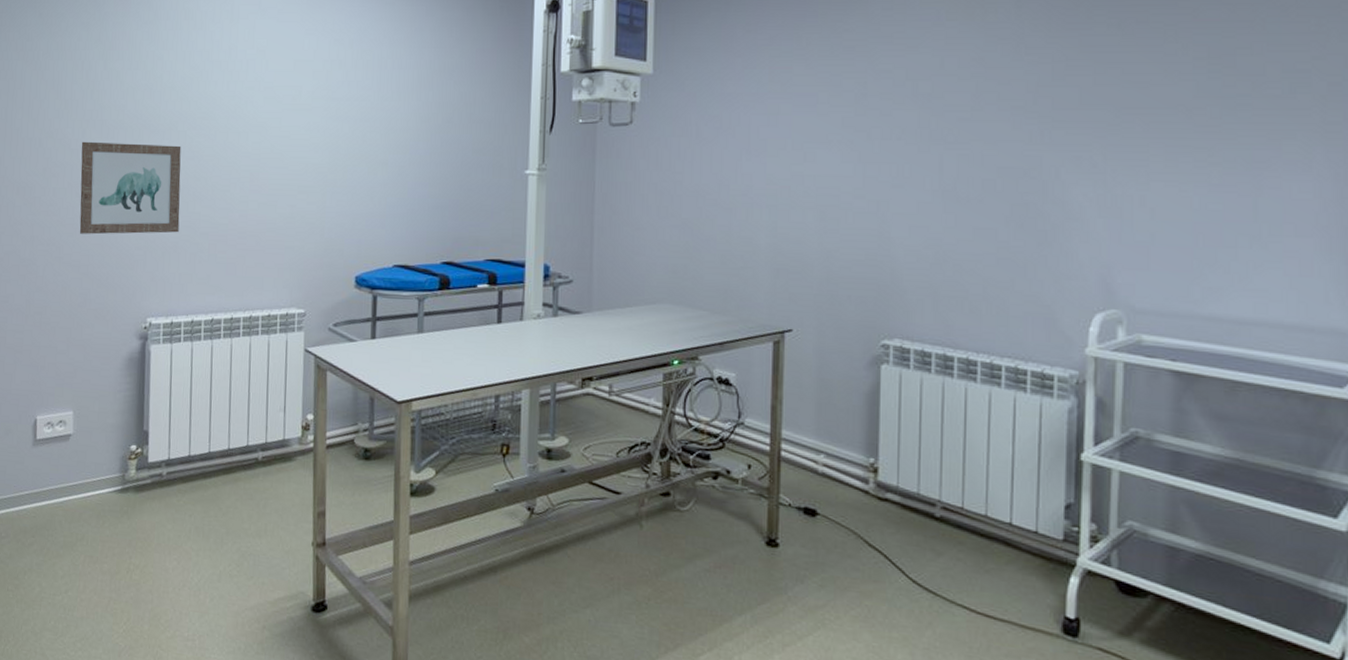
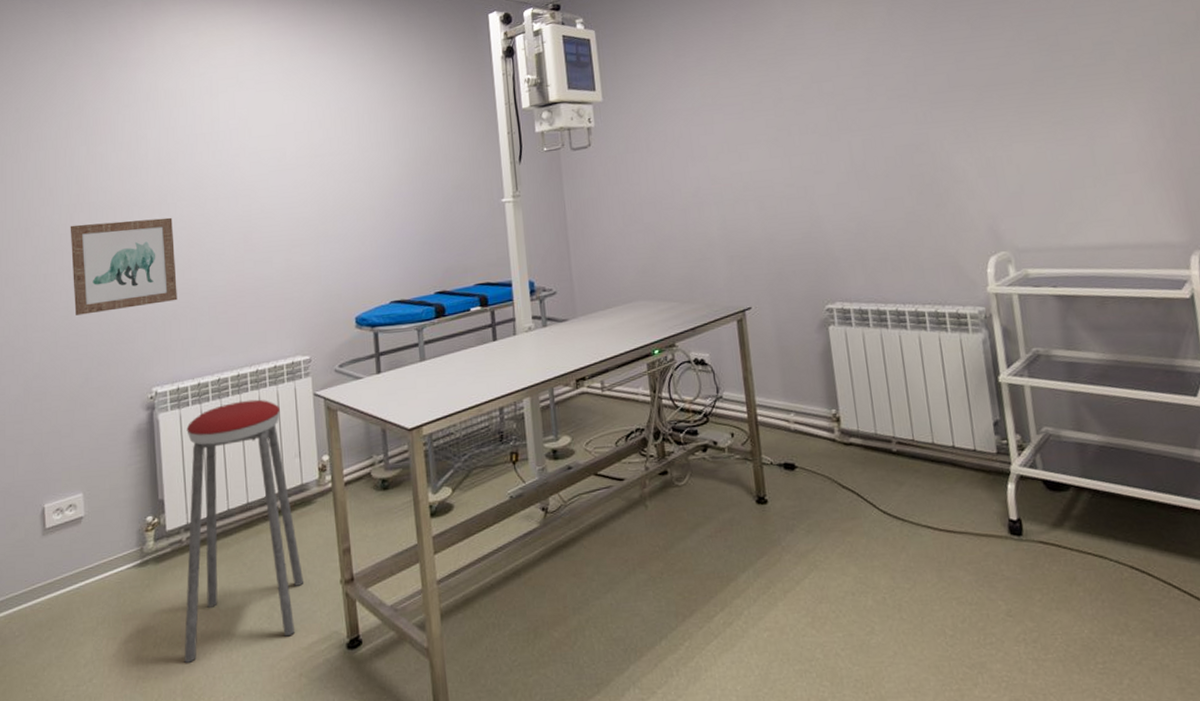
music stool: none [154,345,277,594] -> present [184,399,304,663]

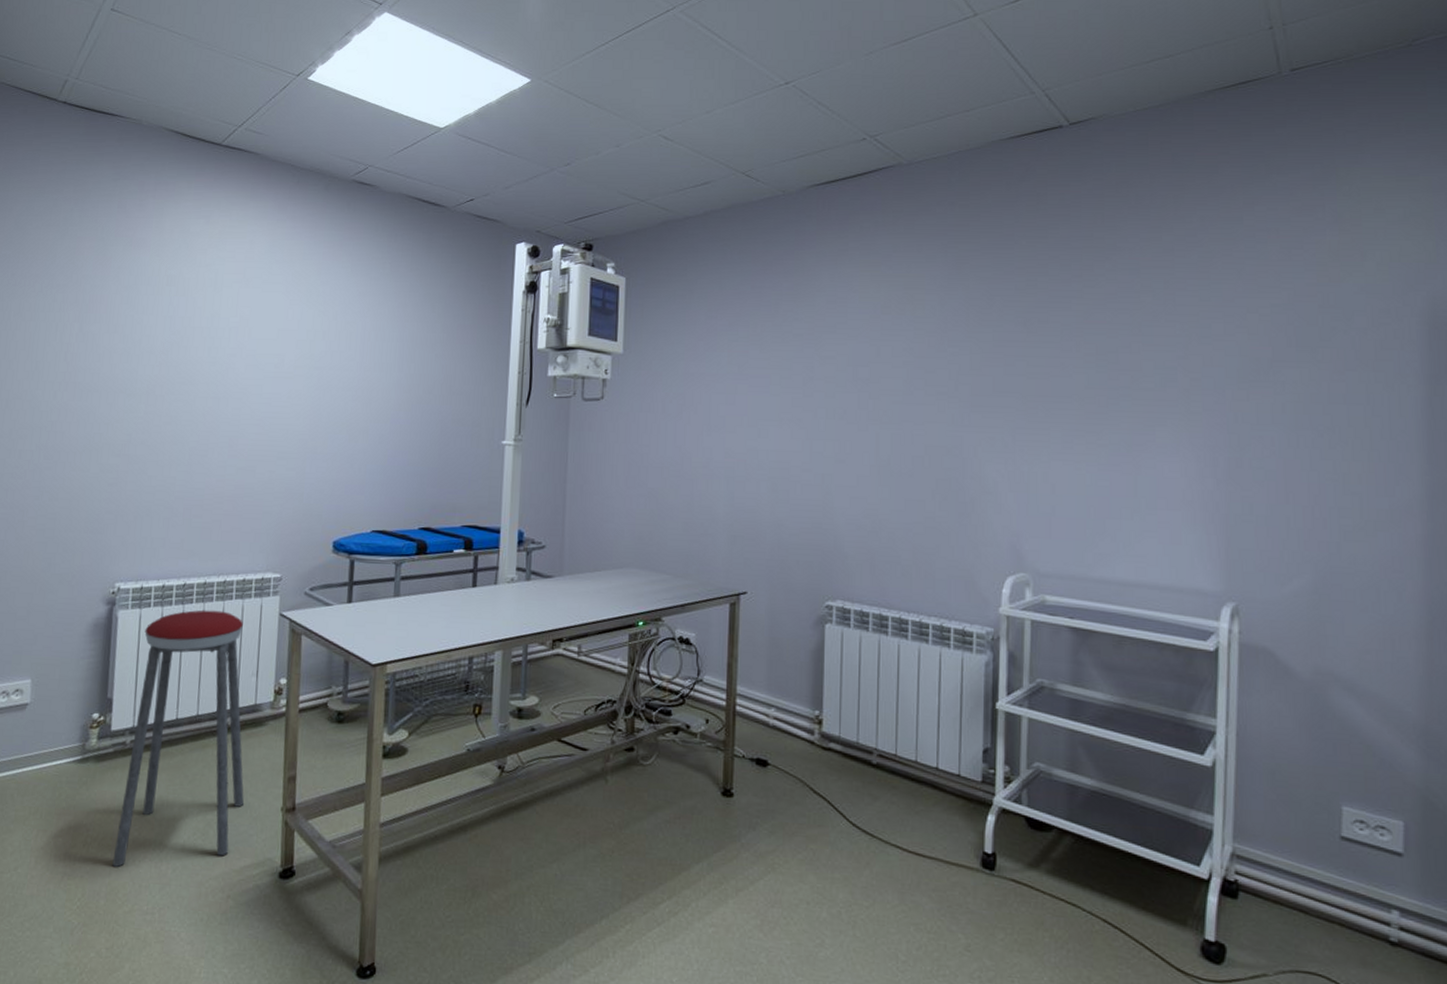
wall art: present [70,217,177,316] -> none [46,403,158,498]

